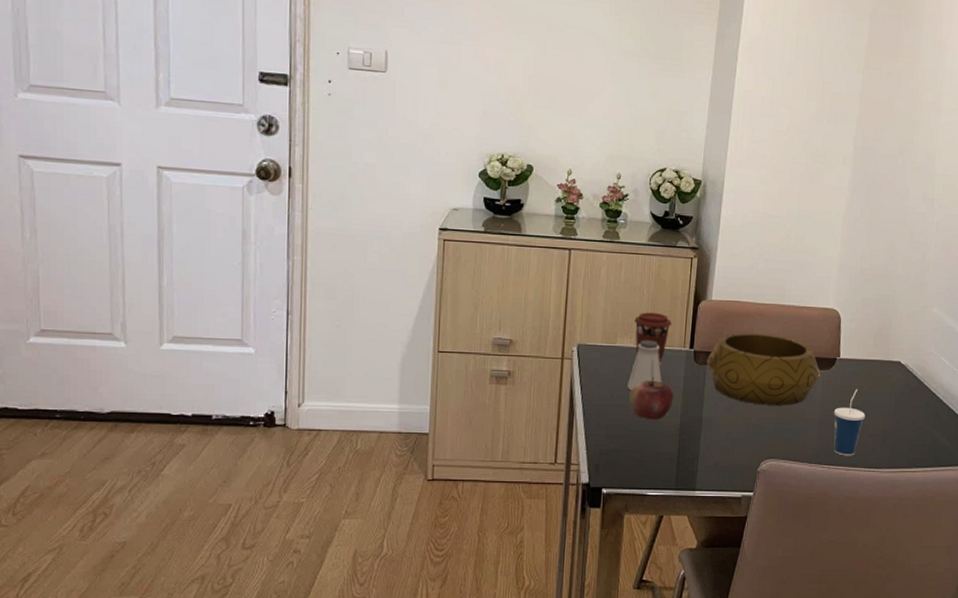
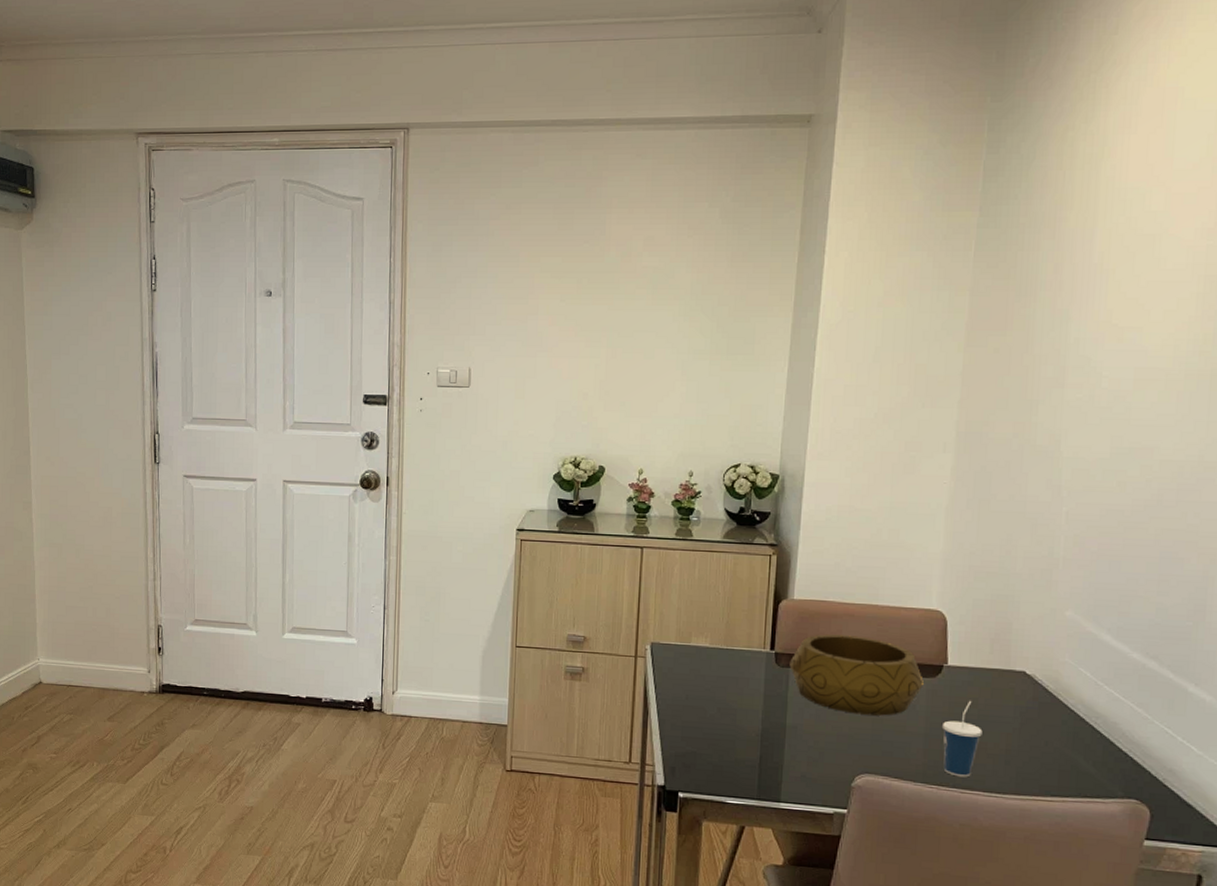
saltshaker: present [627,340,662,391] -> none [704,640,741,692]
apple: present [629,376,674,420] -> none [706,678,754,724]
coffee cup: present [634,312,672,369] -> none [709,611,750,670]

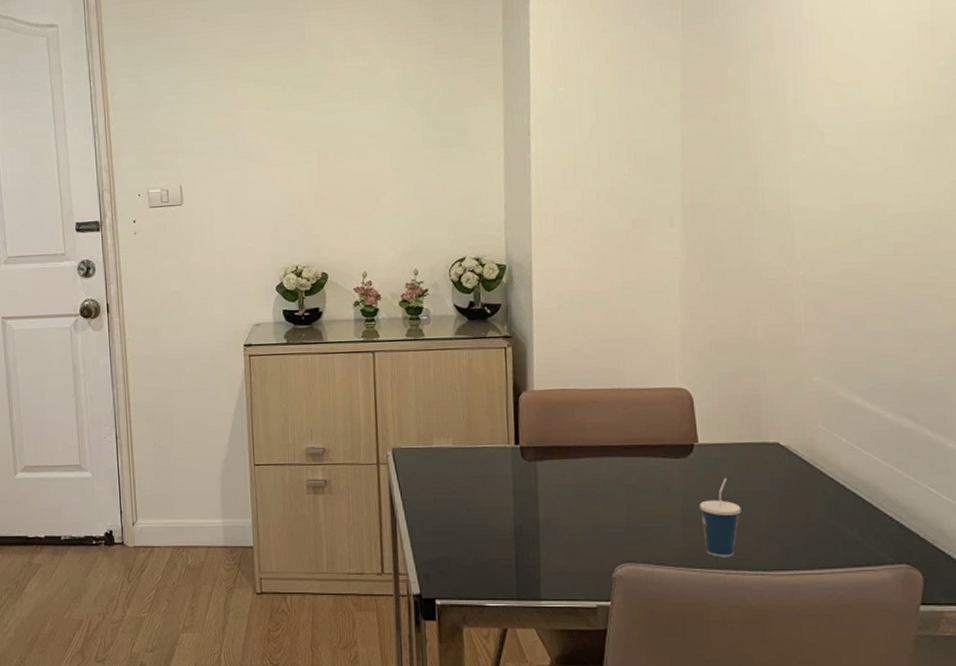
decorative bowl: present [789,634,924,716] -> none [536,422,676,502]

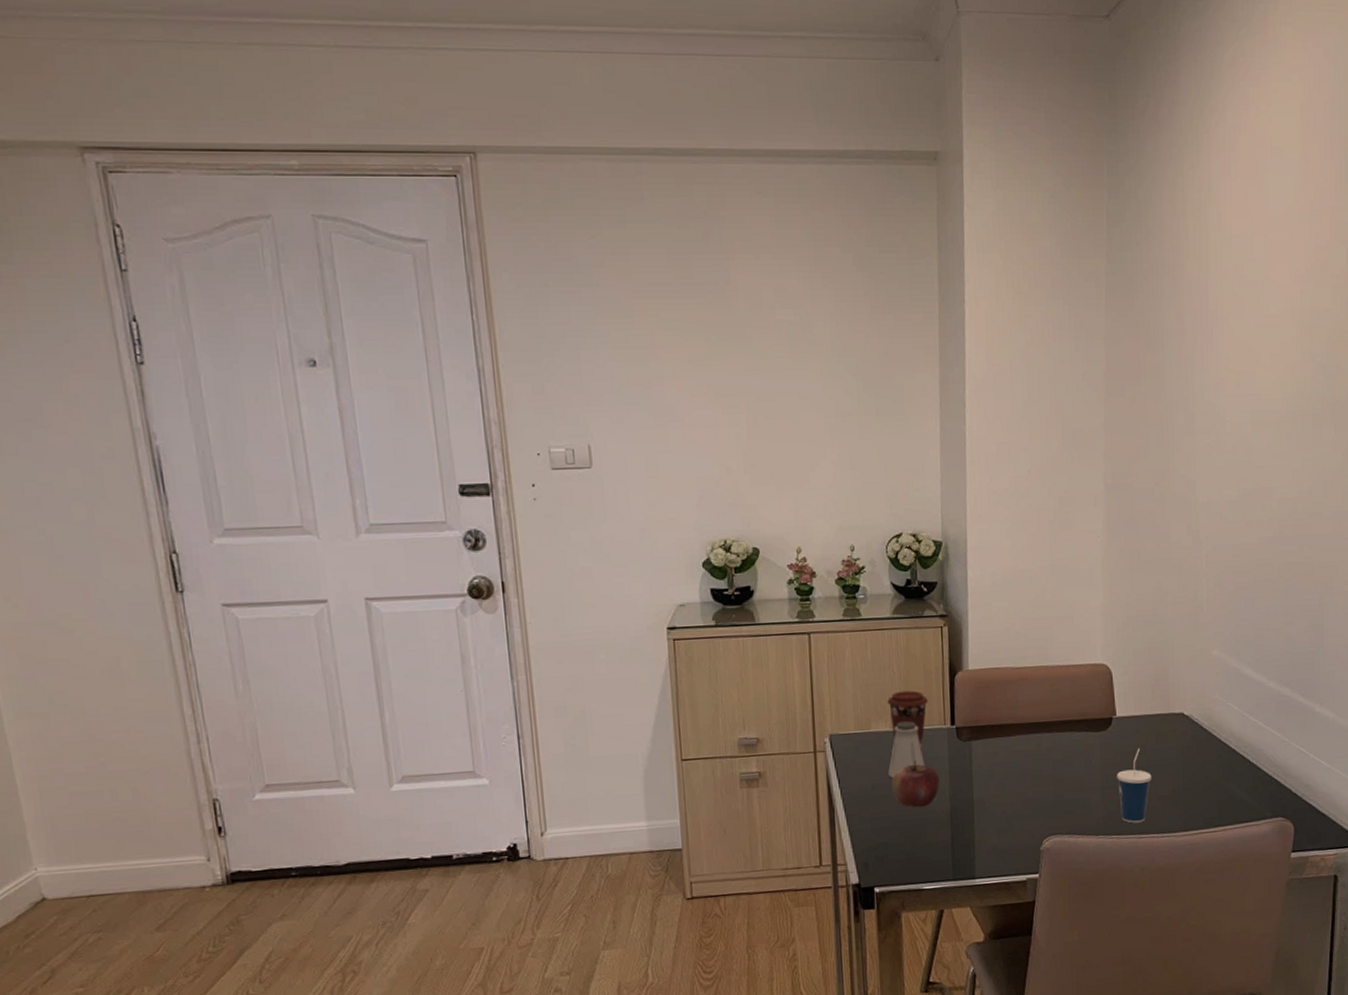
coffee cup: none [450,409,491,468] -> present [887,690,928,751]
saltshaker: none [450,439,489,494] -> present [888,721,926,779]
apple: none [454,477,504,524] -> present [892,760,940,808]

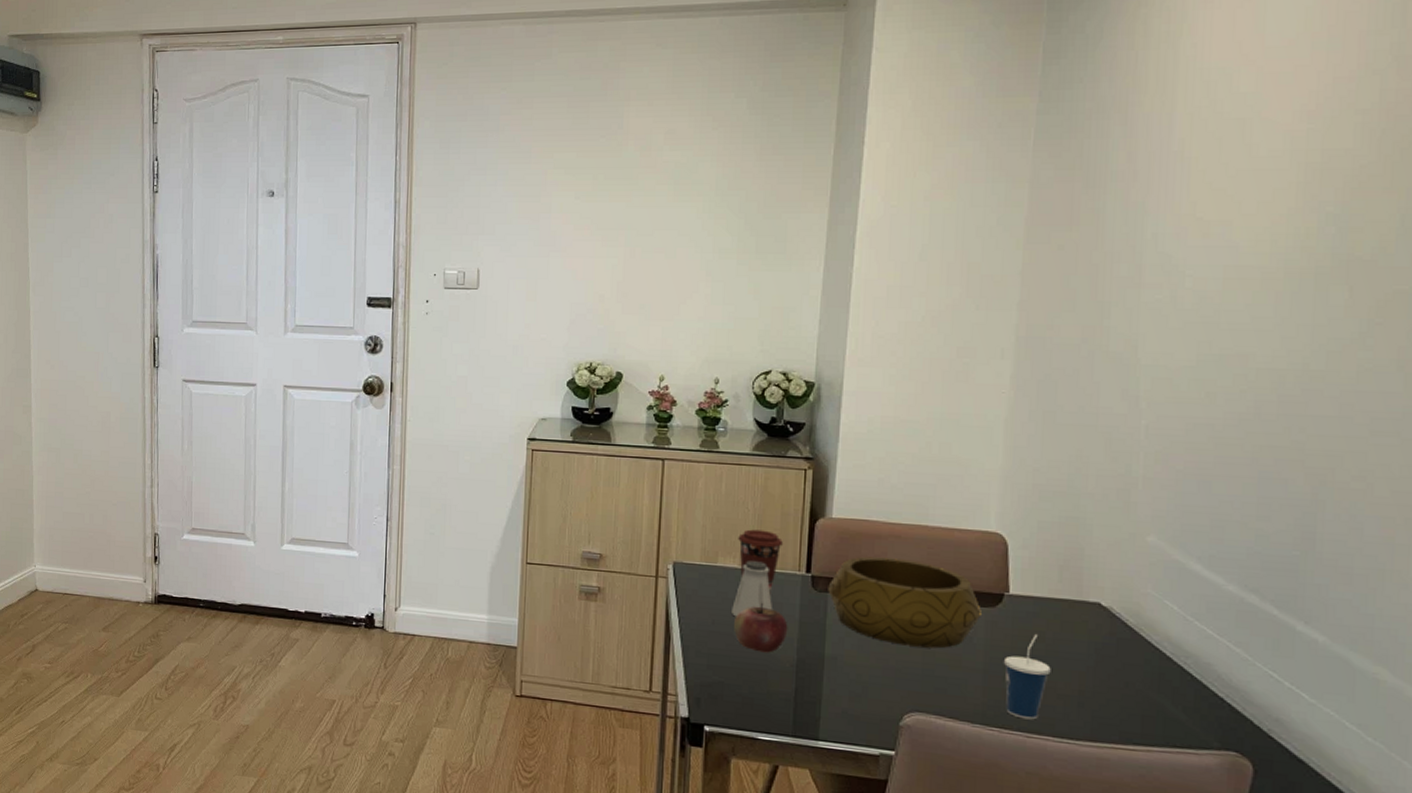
decorative bowl: none [971,699,1096,778] -> present [828,556,981,649]

